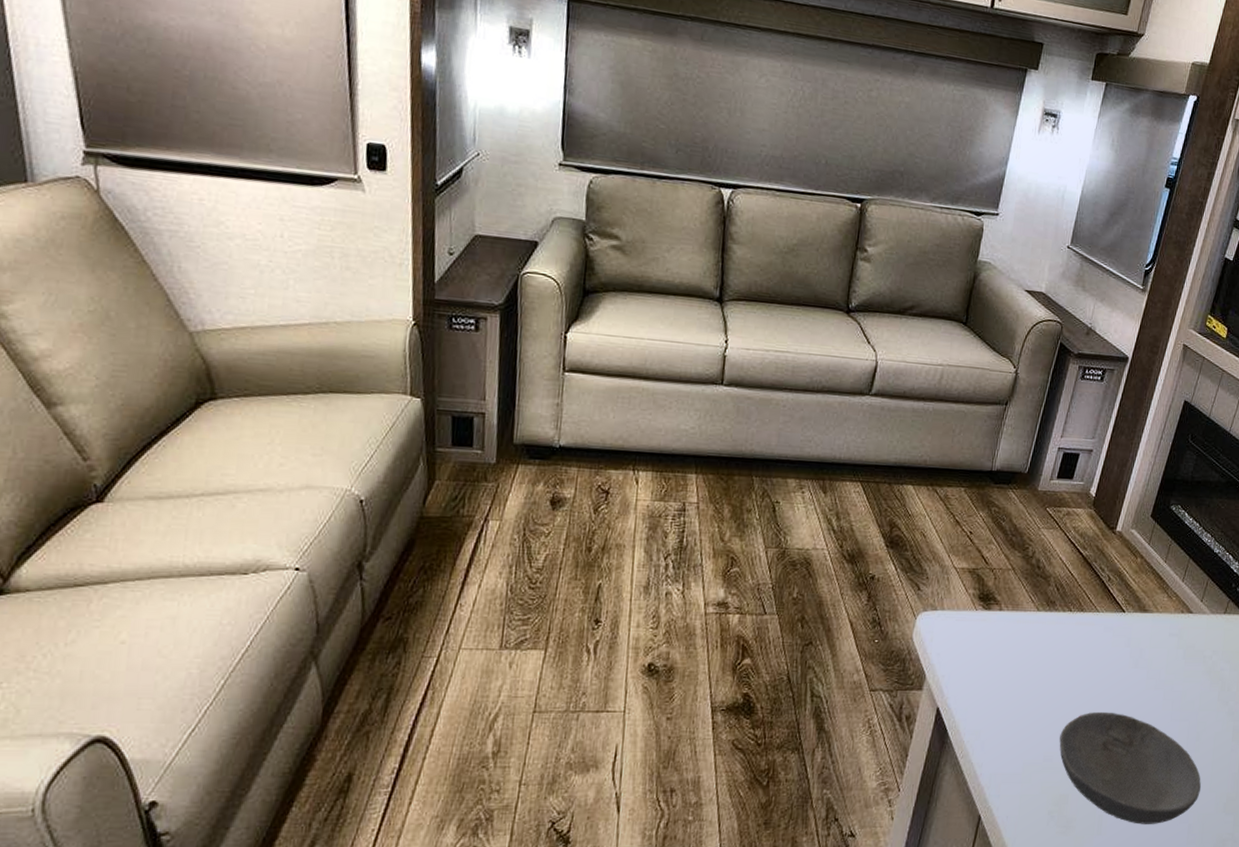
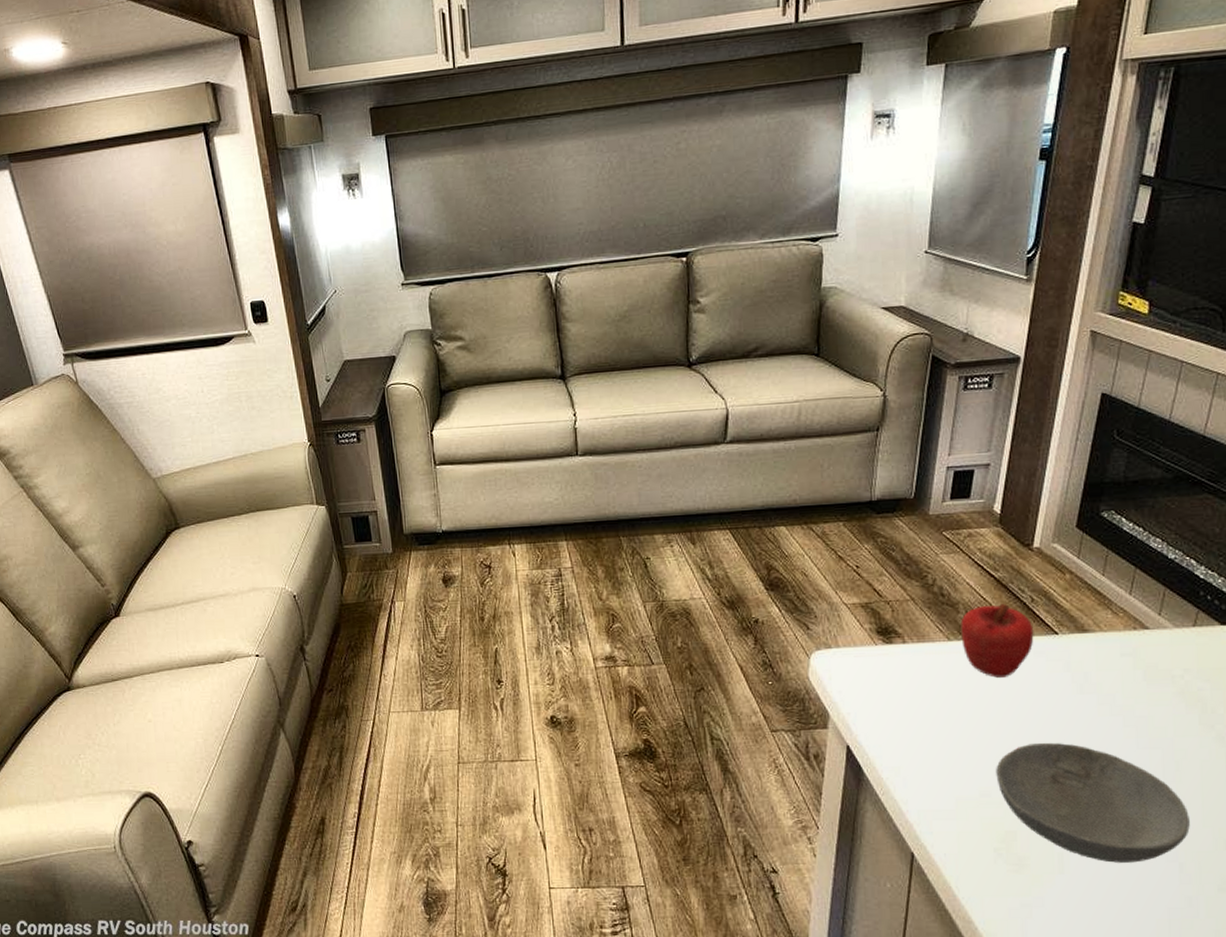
apple: none [1048,579,1107,649] -> present [960,603,1034,678]

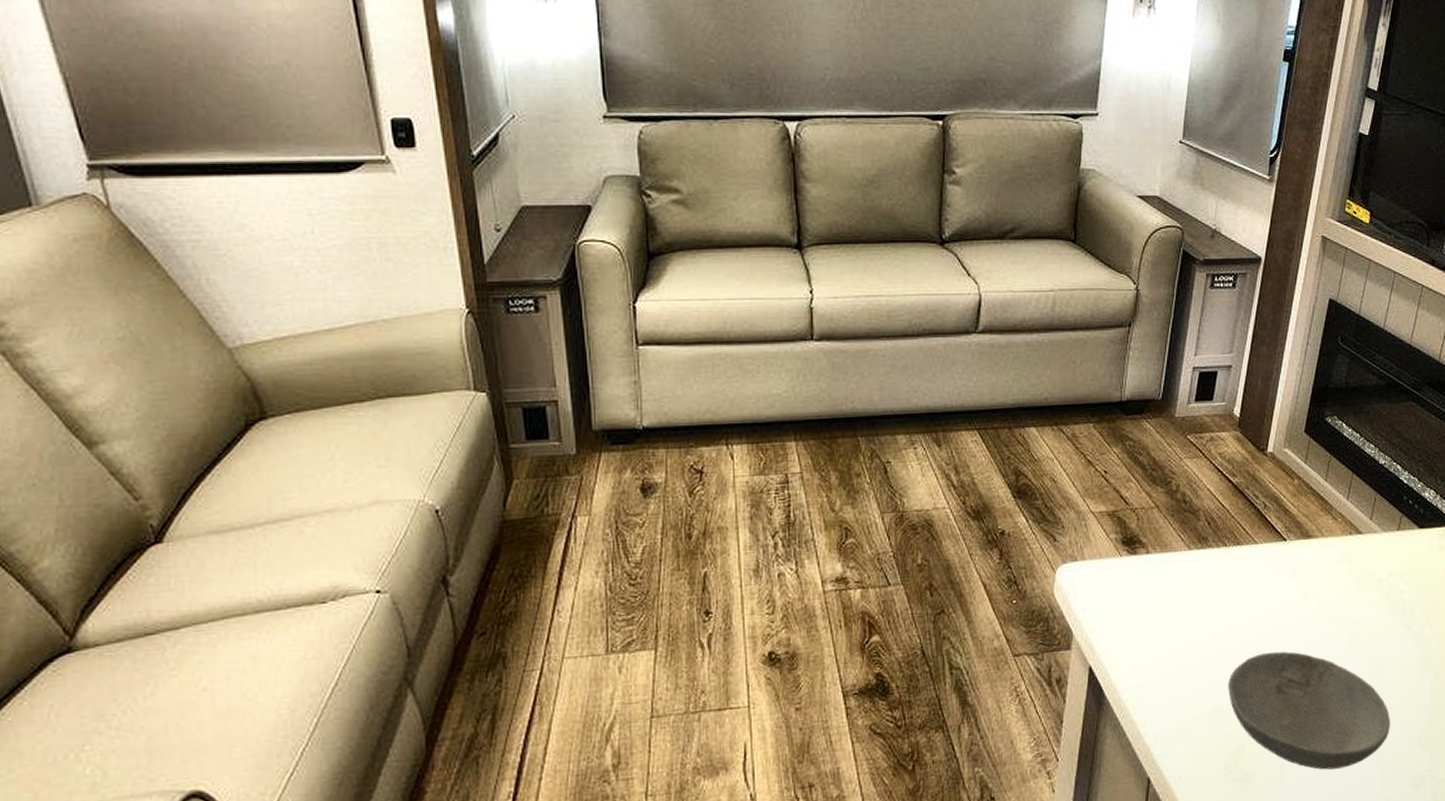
apple: present [960,603,1034,678] -> none [1201,509,1266,587]

